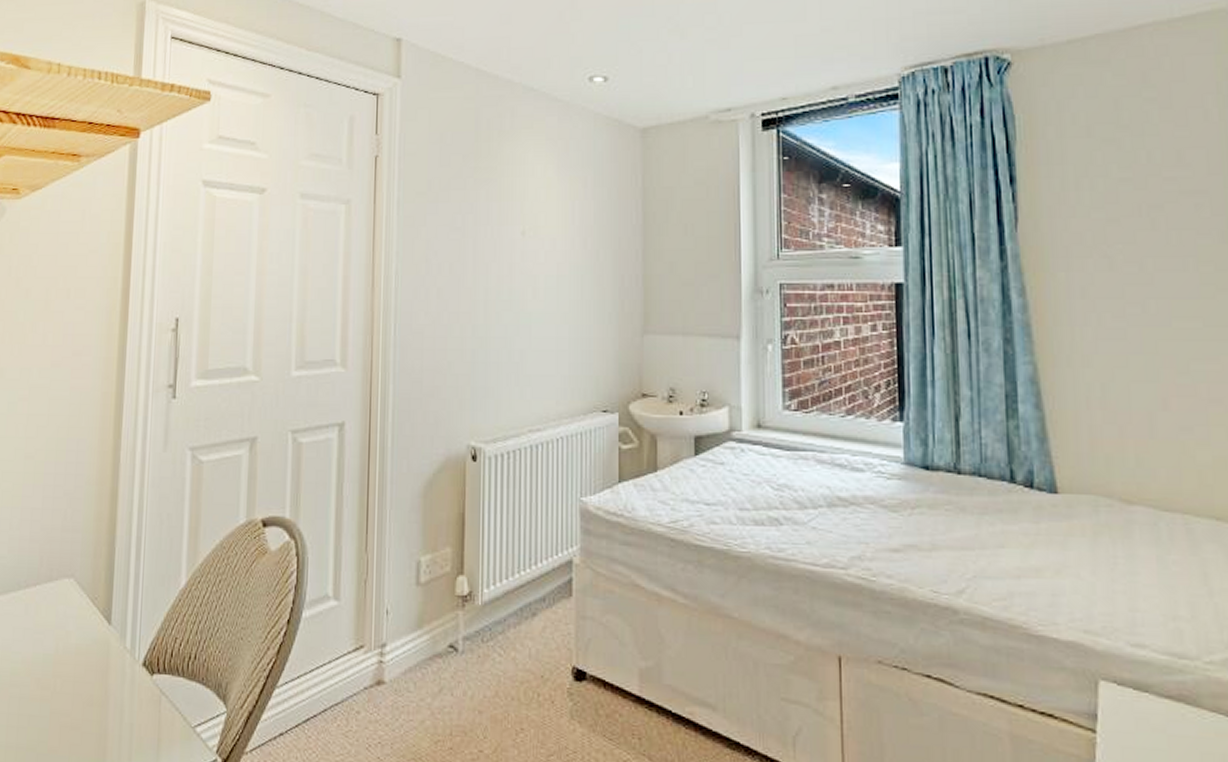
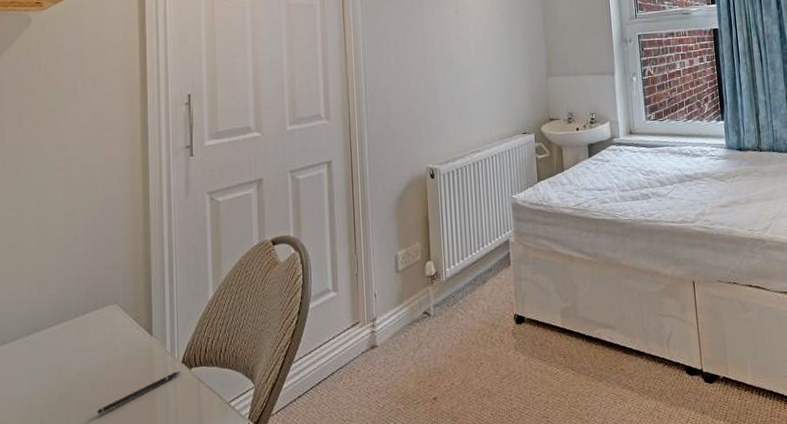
pen: none [40,675,140,716] -> present [97,371,180,414]

